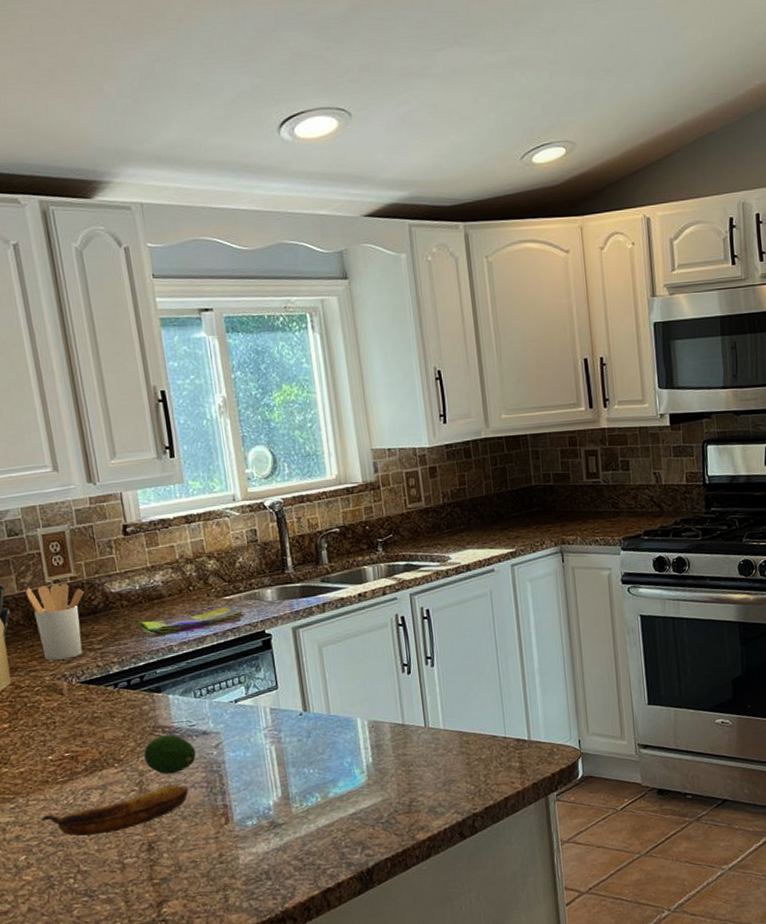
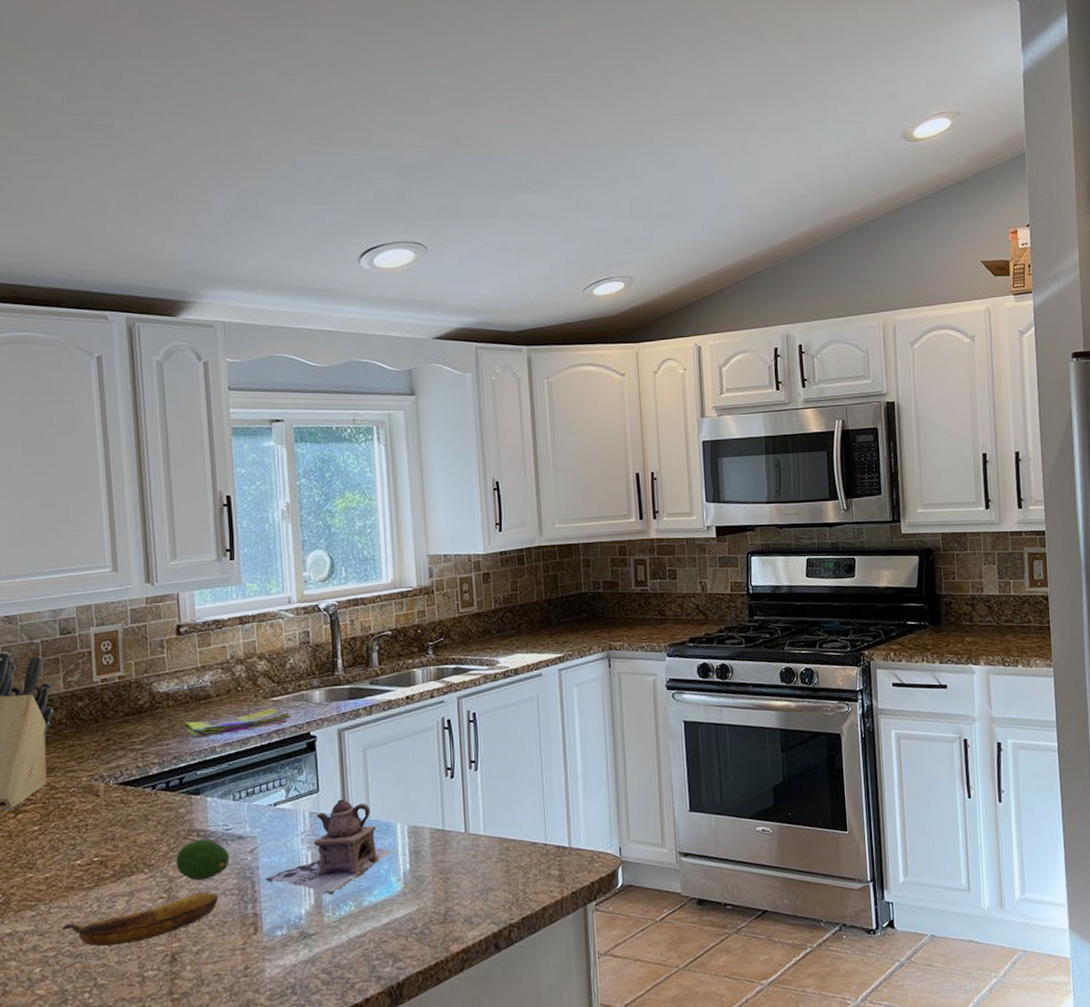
utensil holder: present [25,583,84,661] -> none [72,682,131,761]
teapot: none [231,695,355,787] -> present [265,799,393,894]

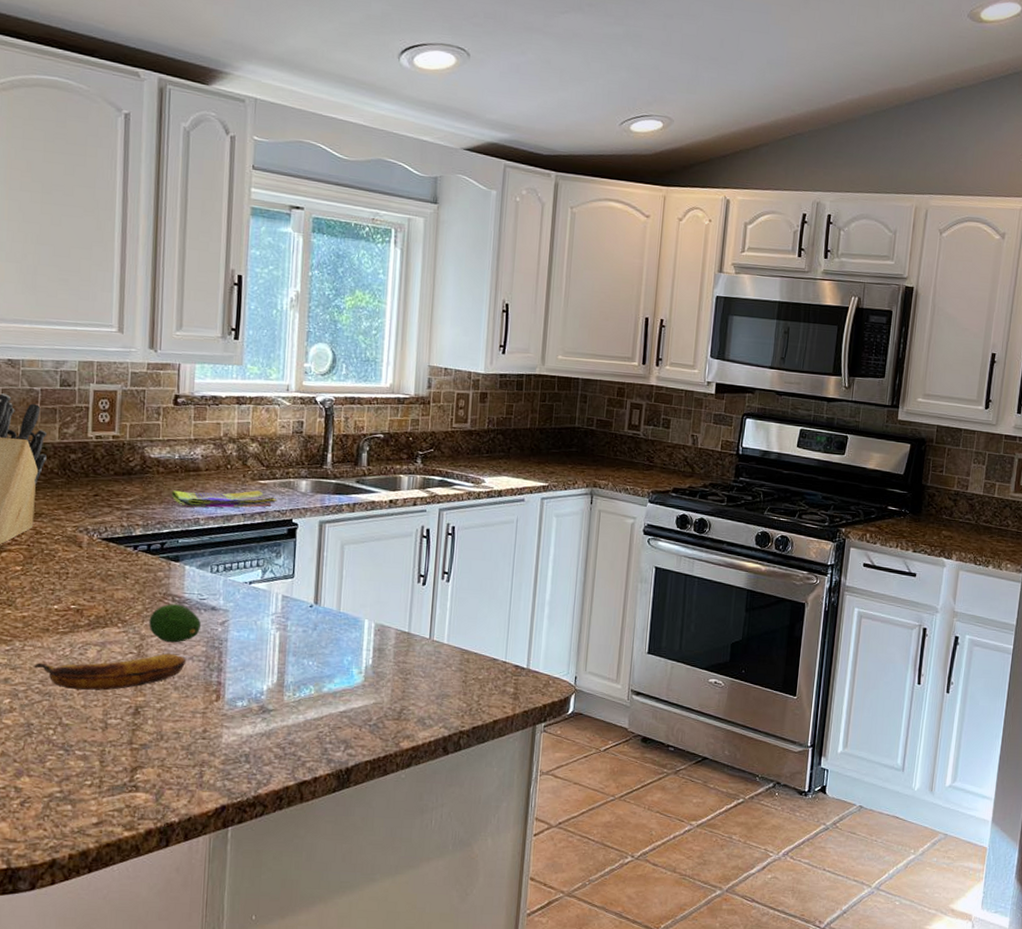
teapot: present [265,799,393,894] -> none [232,588,358,676]

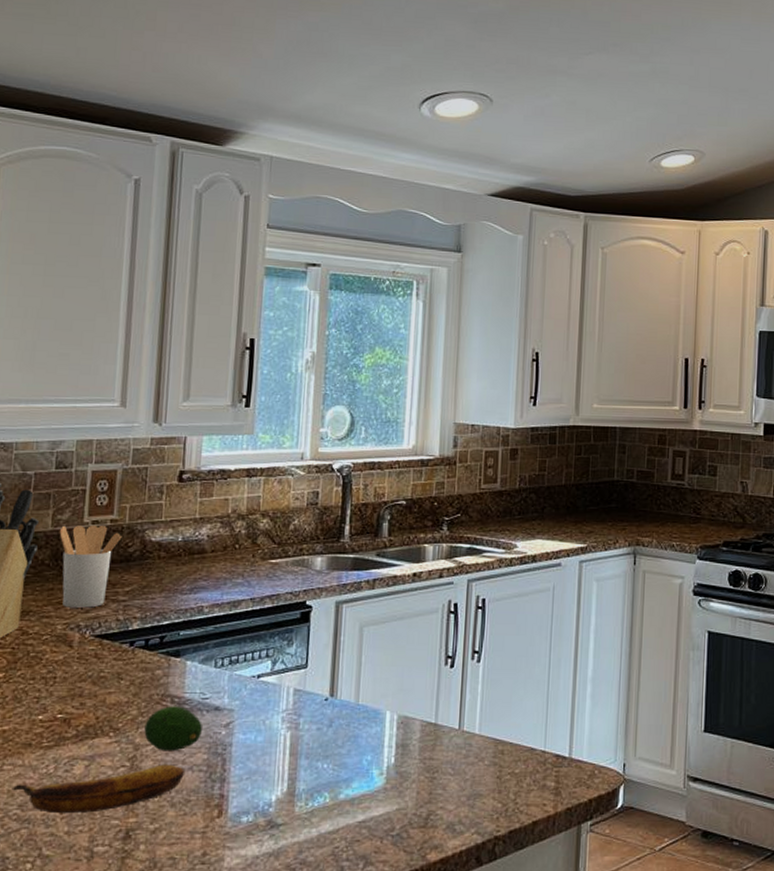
utensil holder: none [66,439,124,514] -> present [59,524,122,608]
dish towel: present [171,490,277,508] -> none [173,571,290,595]

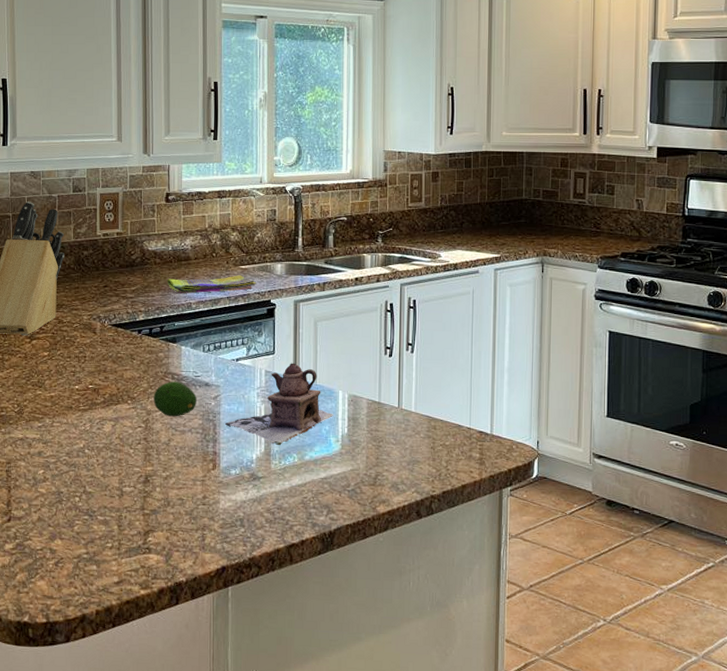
banana: present [11,764,184,814] -> none [60,426,185,462]
utensil holder: present [59,524,122,608] -> none [79,237,126,303]
dish towel: none [173,571,290,595] -> present [167,275,257,294]
teapot: none [237,678,379,782] -> present [224,363,334,445]

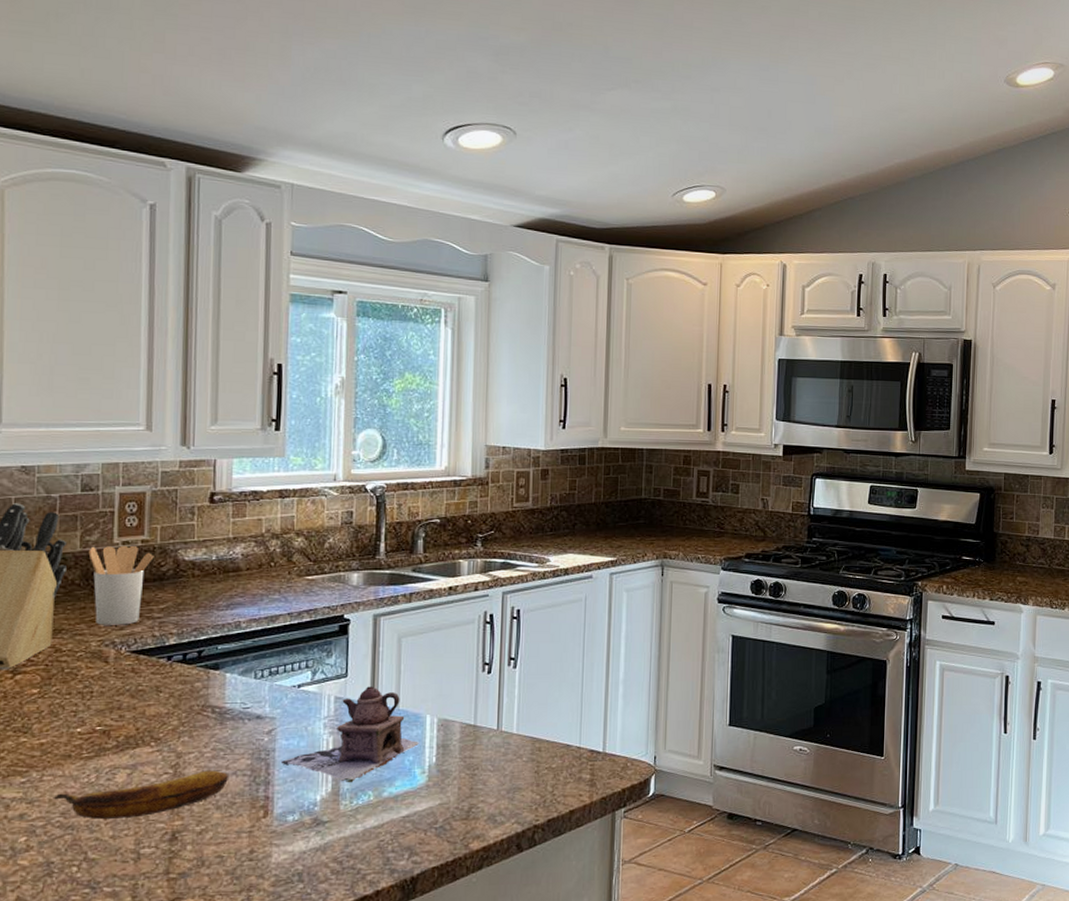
banana: none [60,426,185,462] -> present [53,770,228,820]
utensil holder: none [79,237,126,303] -> present [88,545,154,625]
fruit: present [153,381,197,417] -> none [186,716,244,758]
dish towel: present [167,275,257,294] -> none [208,587,327,610]

